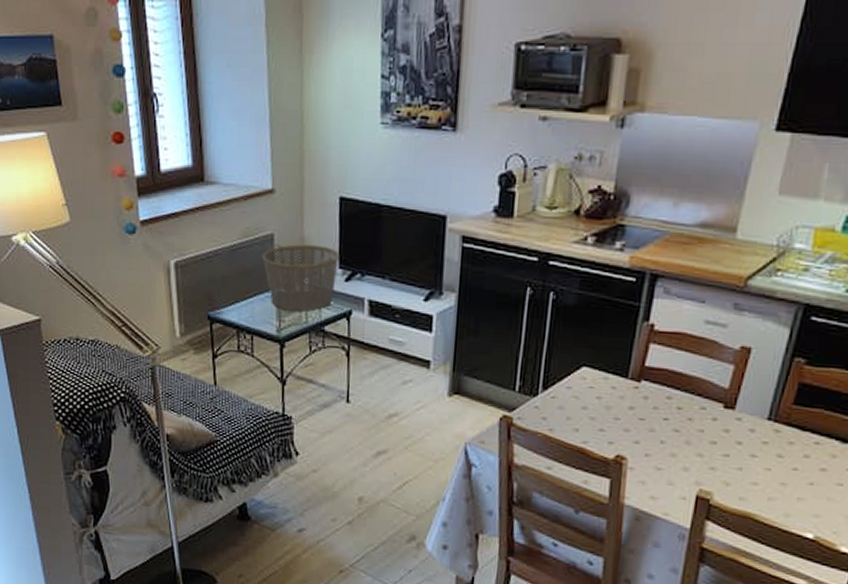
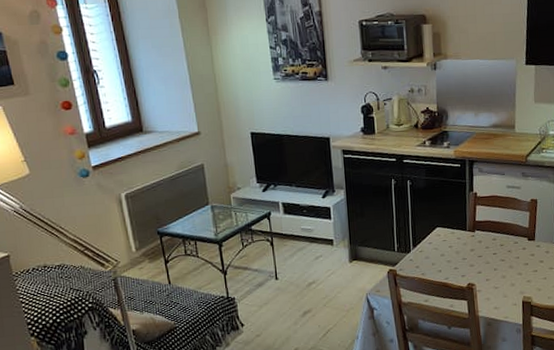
basket: present [262,243,341,312] -> none [196,168,257,219]

